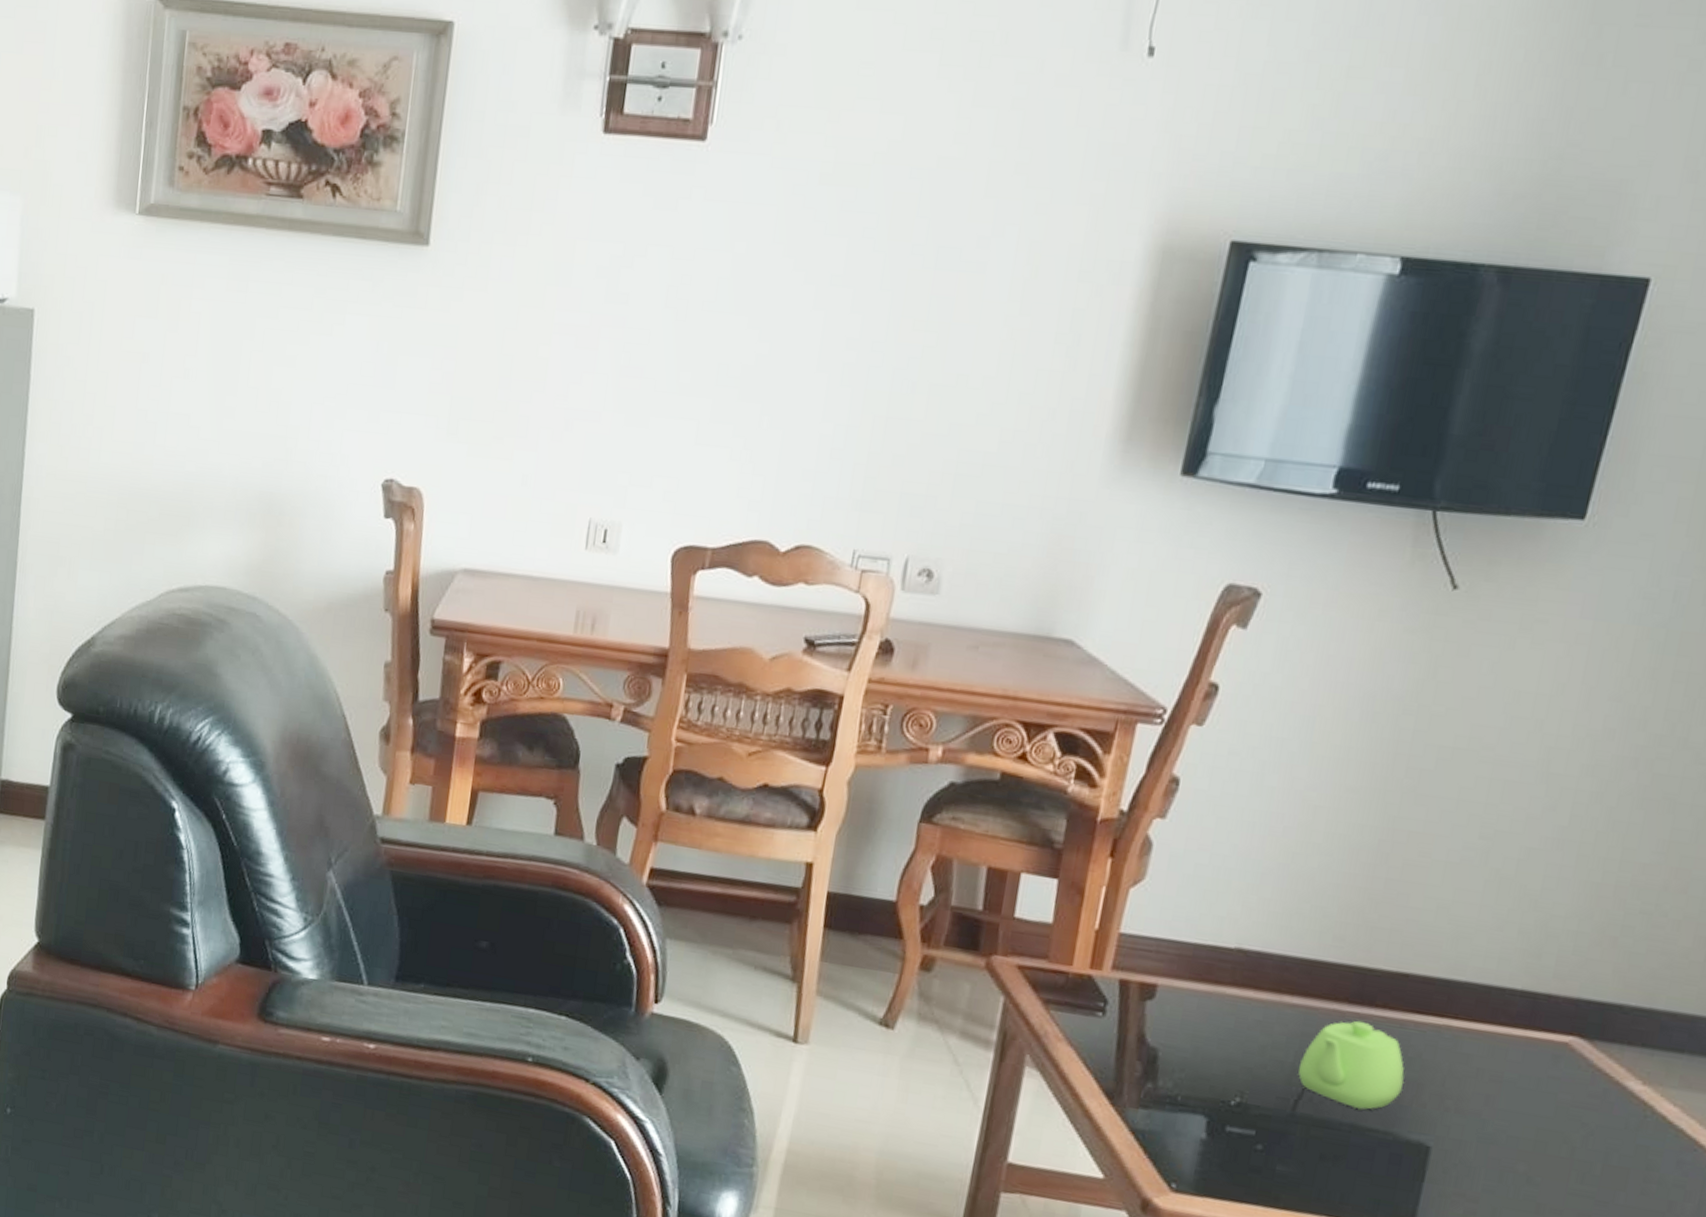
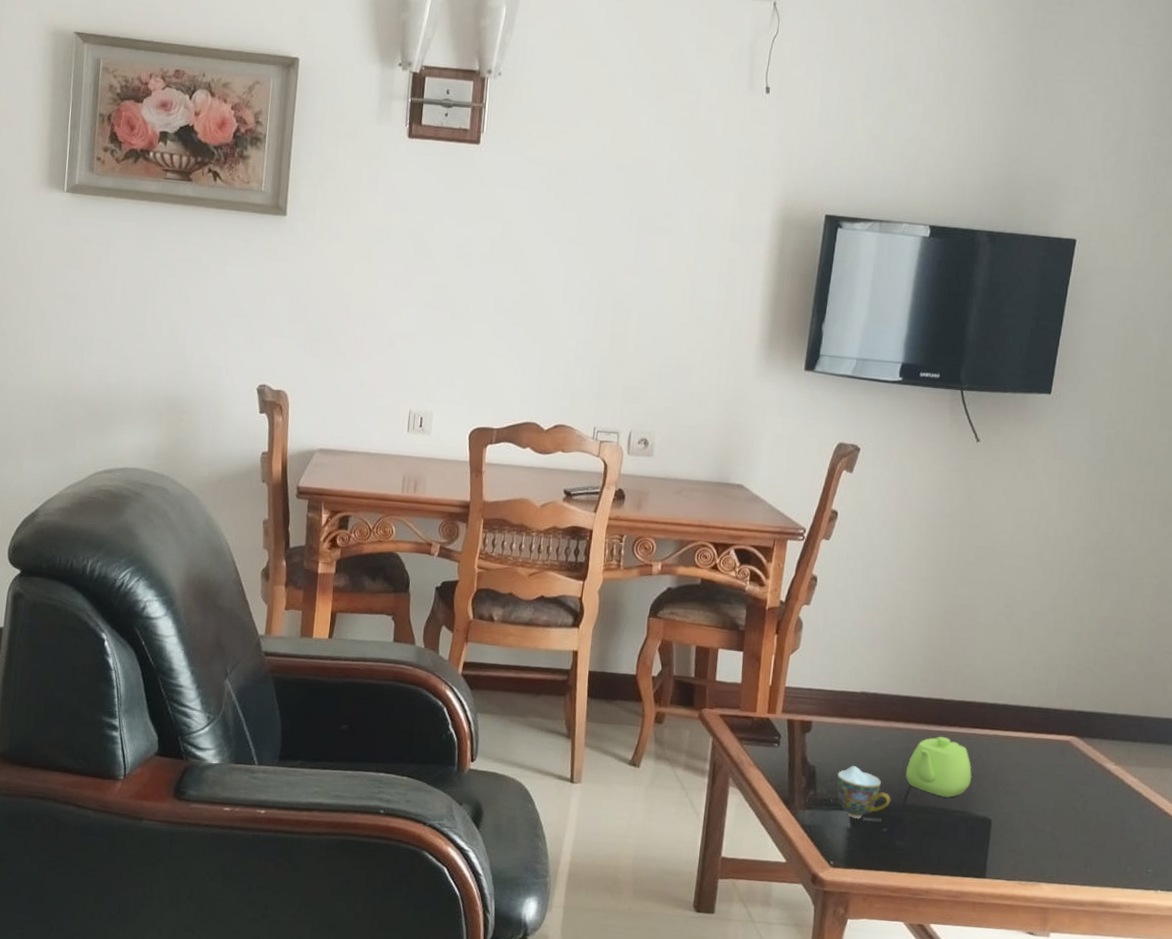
teacup: none [1188,1052,1273,1128] -> present [836,766,891,819]

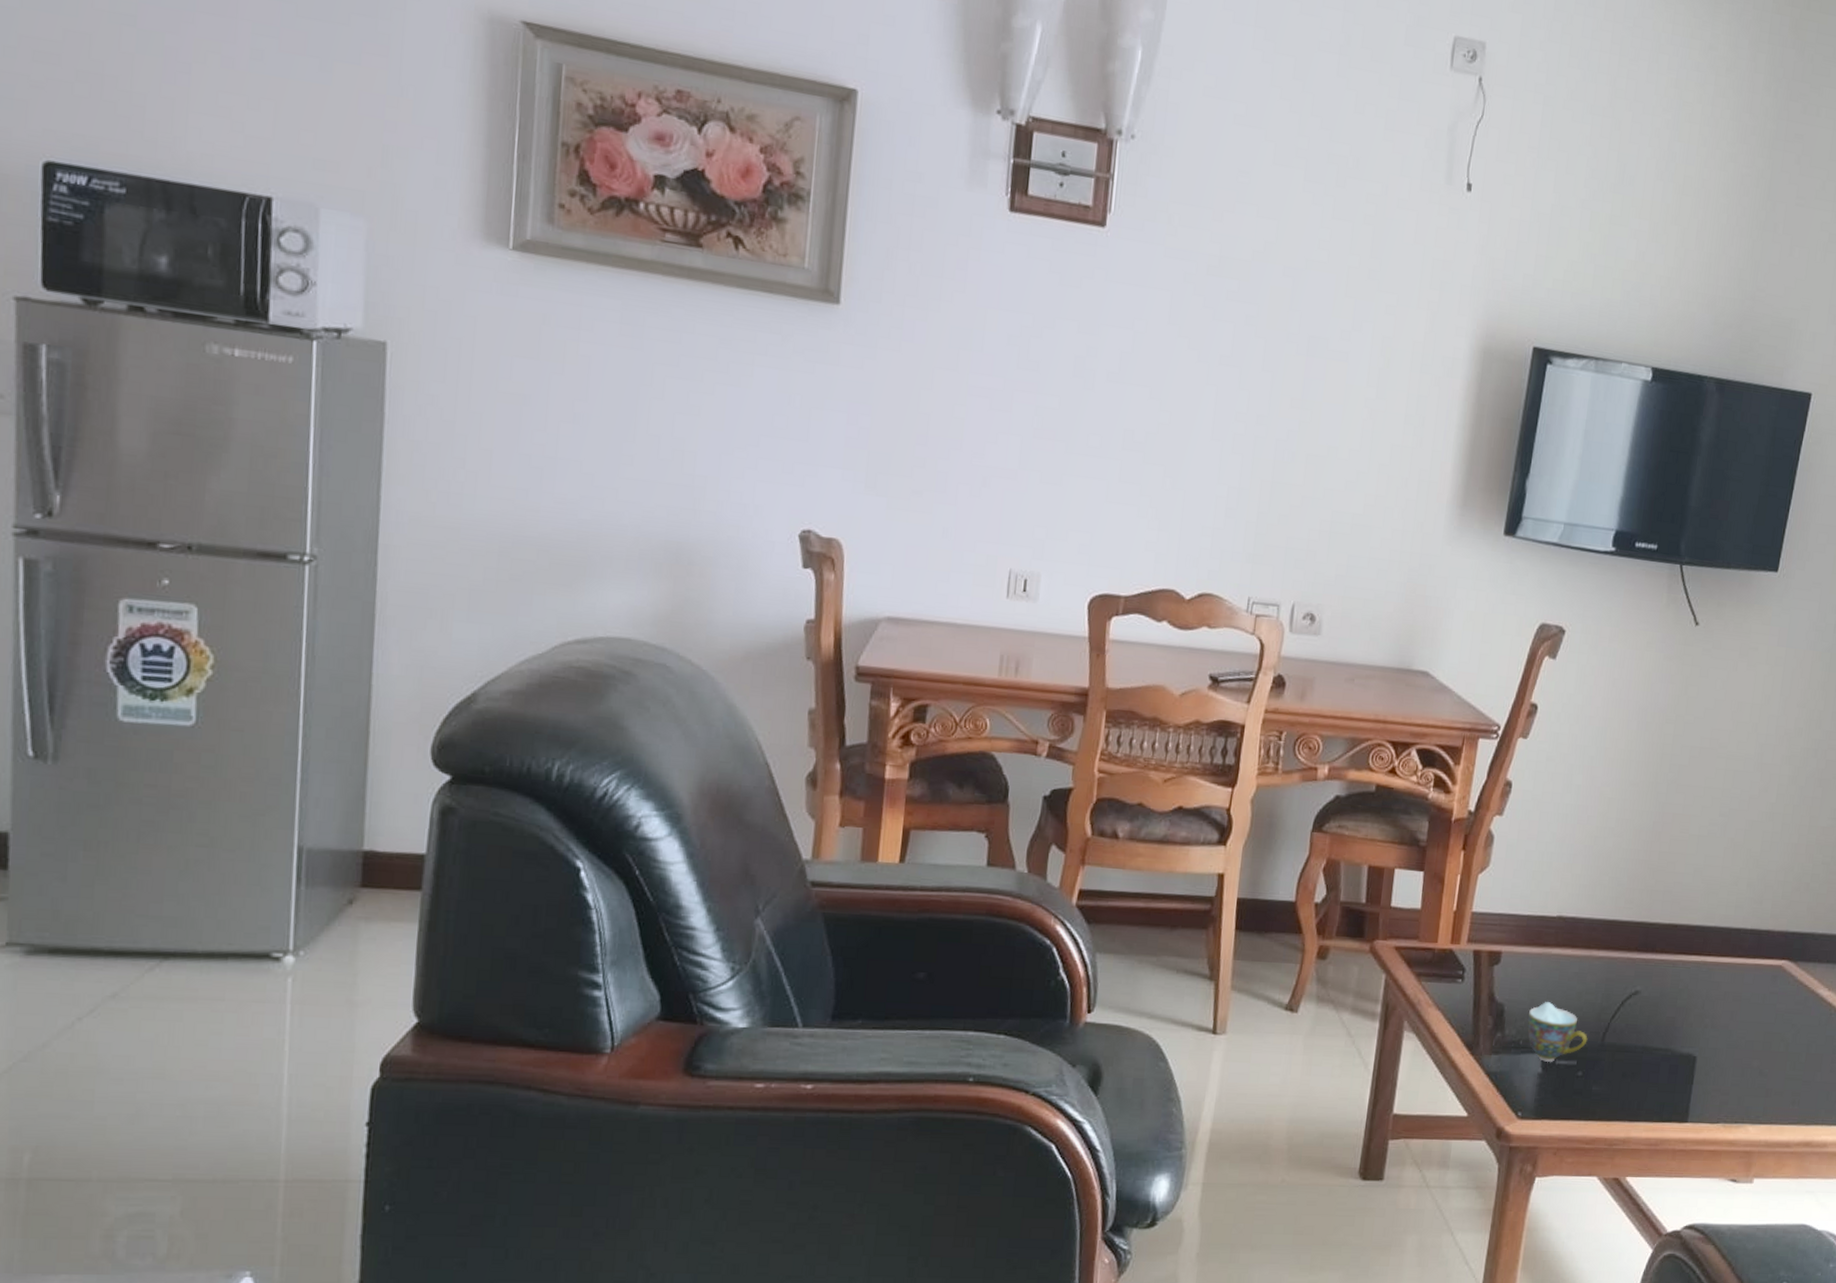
teapot: present [905,736,972,798] -> none [1604,964,1678,1035]

